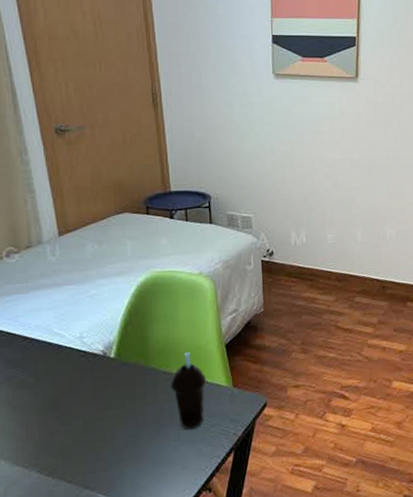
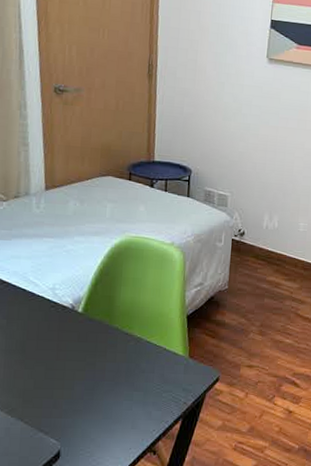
cup: present [171,352,207,430] -> none [130,318,165,392]

